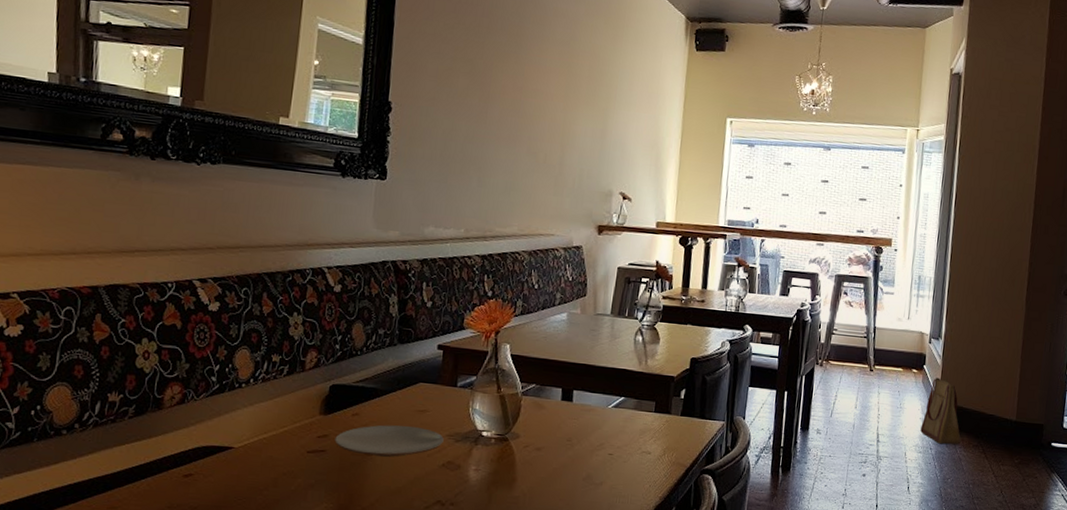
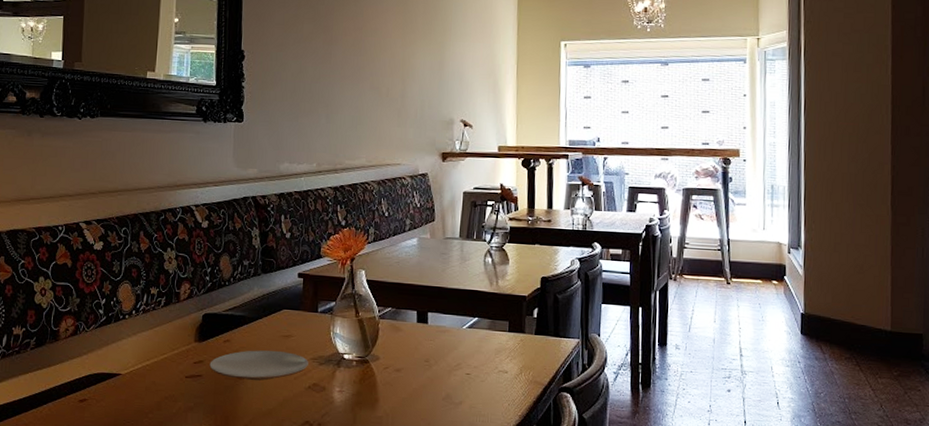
shopping bag: present [920,377,961,445] -> none [786,288,832,357]

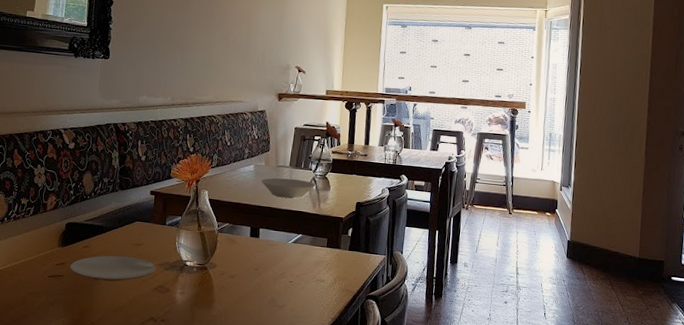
dish: none [427,252,492,276] -> present [261,178,316,199]

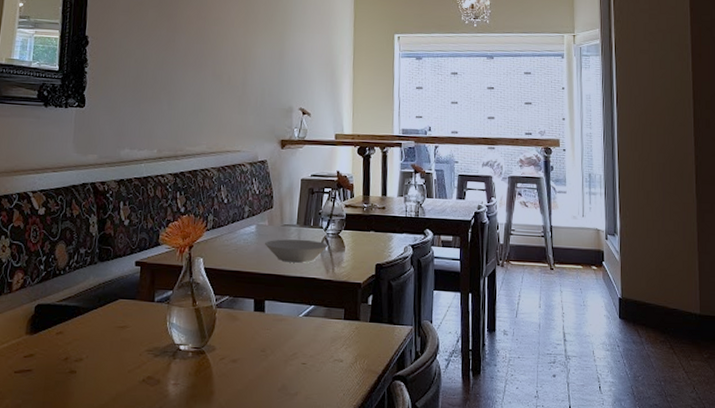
plate: present [70,255,156,282] -> none [40,342,143,374]

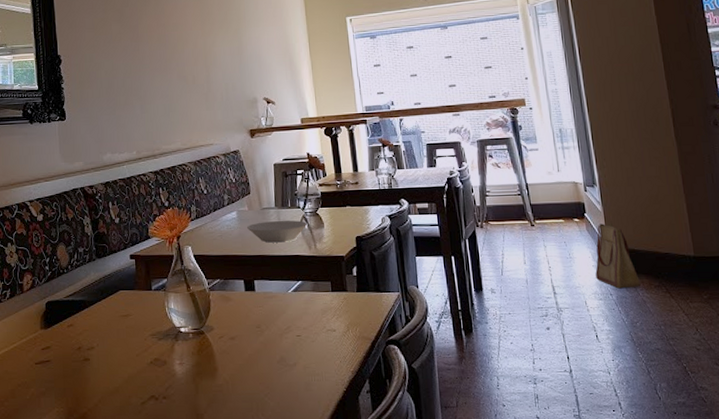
shopping bag: none [606,273,648,341] -> present [595,223,641,289]

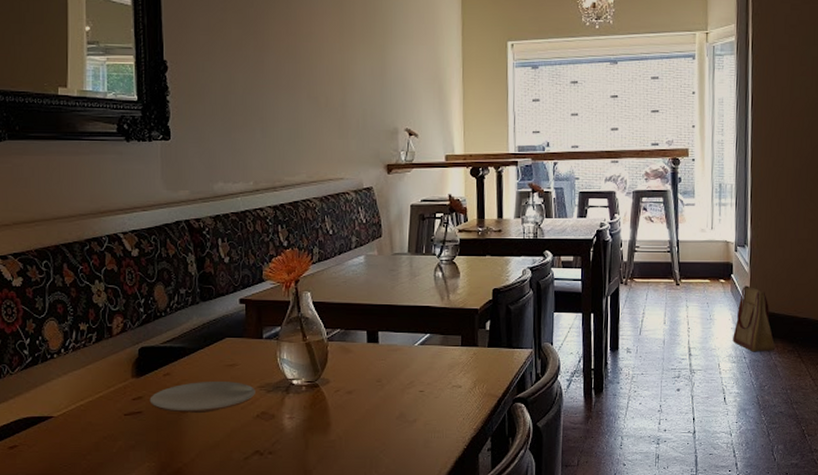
plate: none [56,331,148,361] -> present [149,382,255,413]
dish: present [247,220,308,243] -> none [375,267,442,292]

